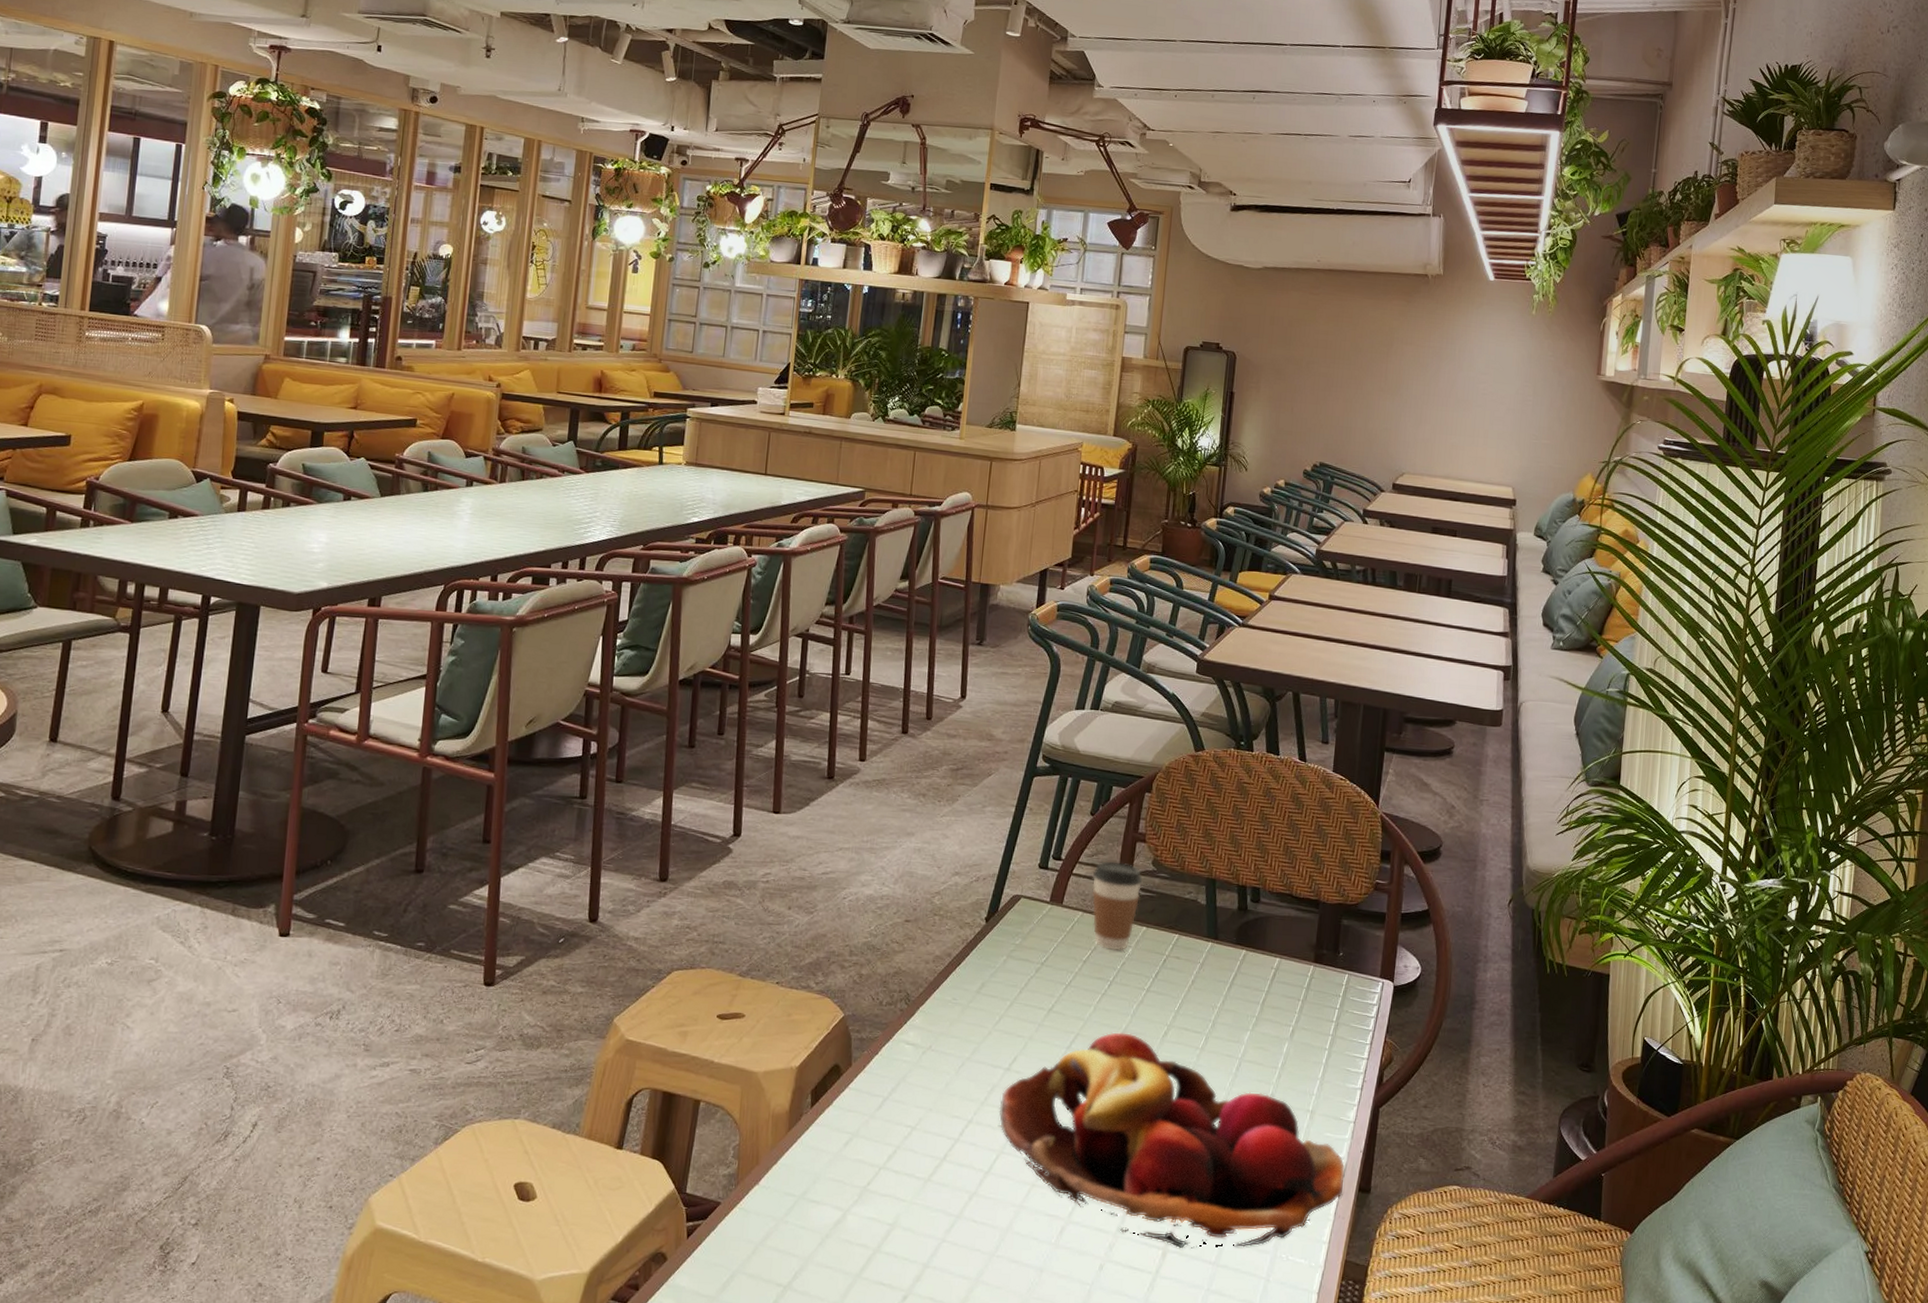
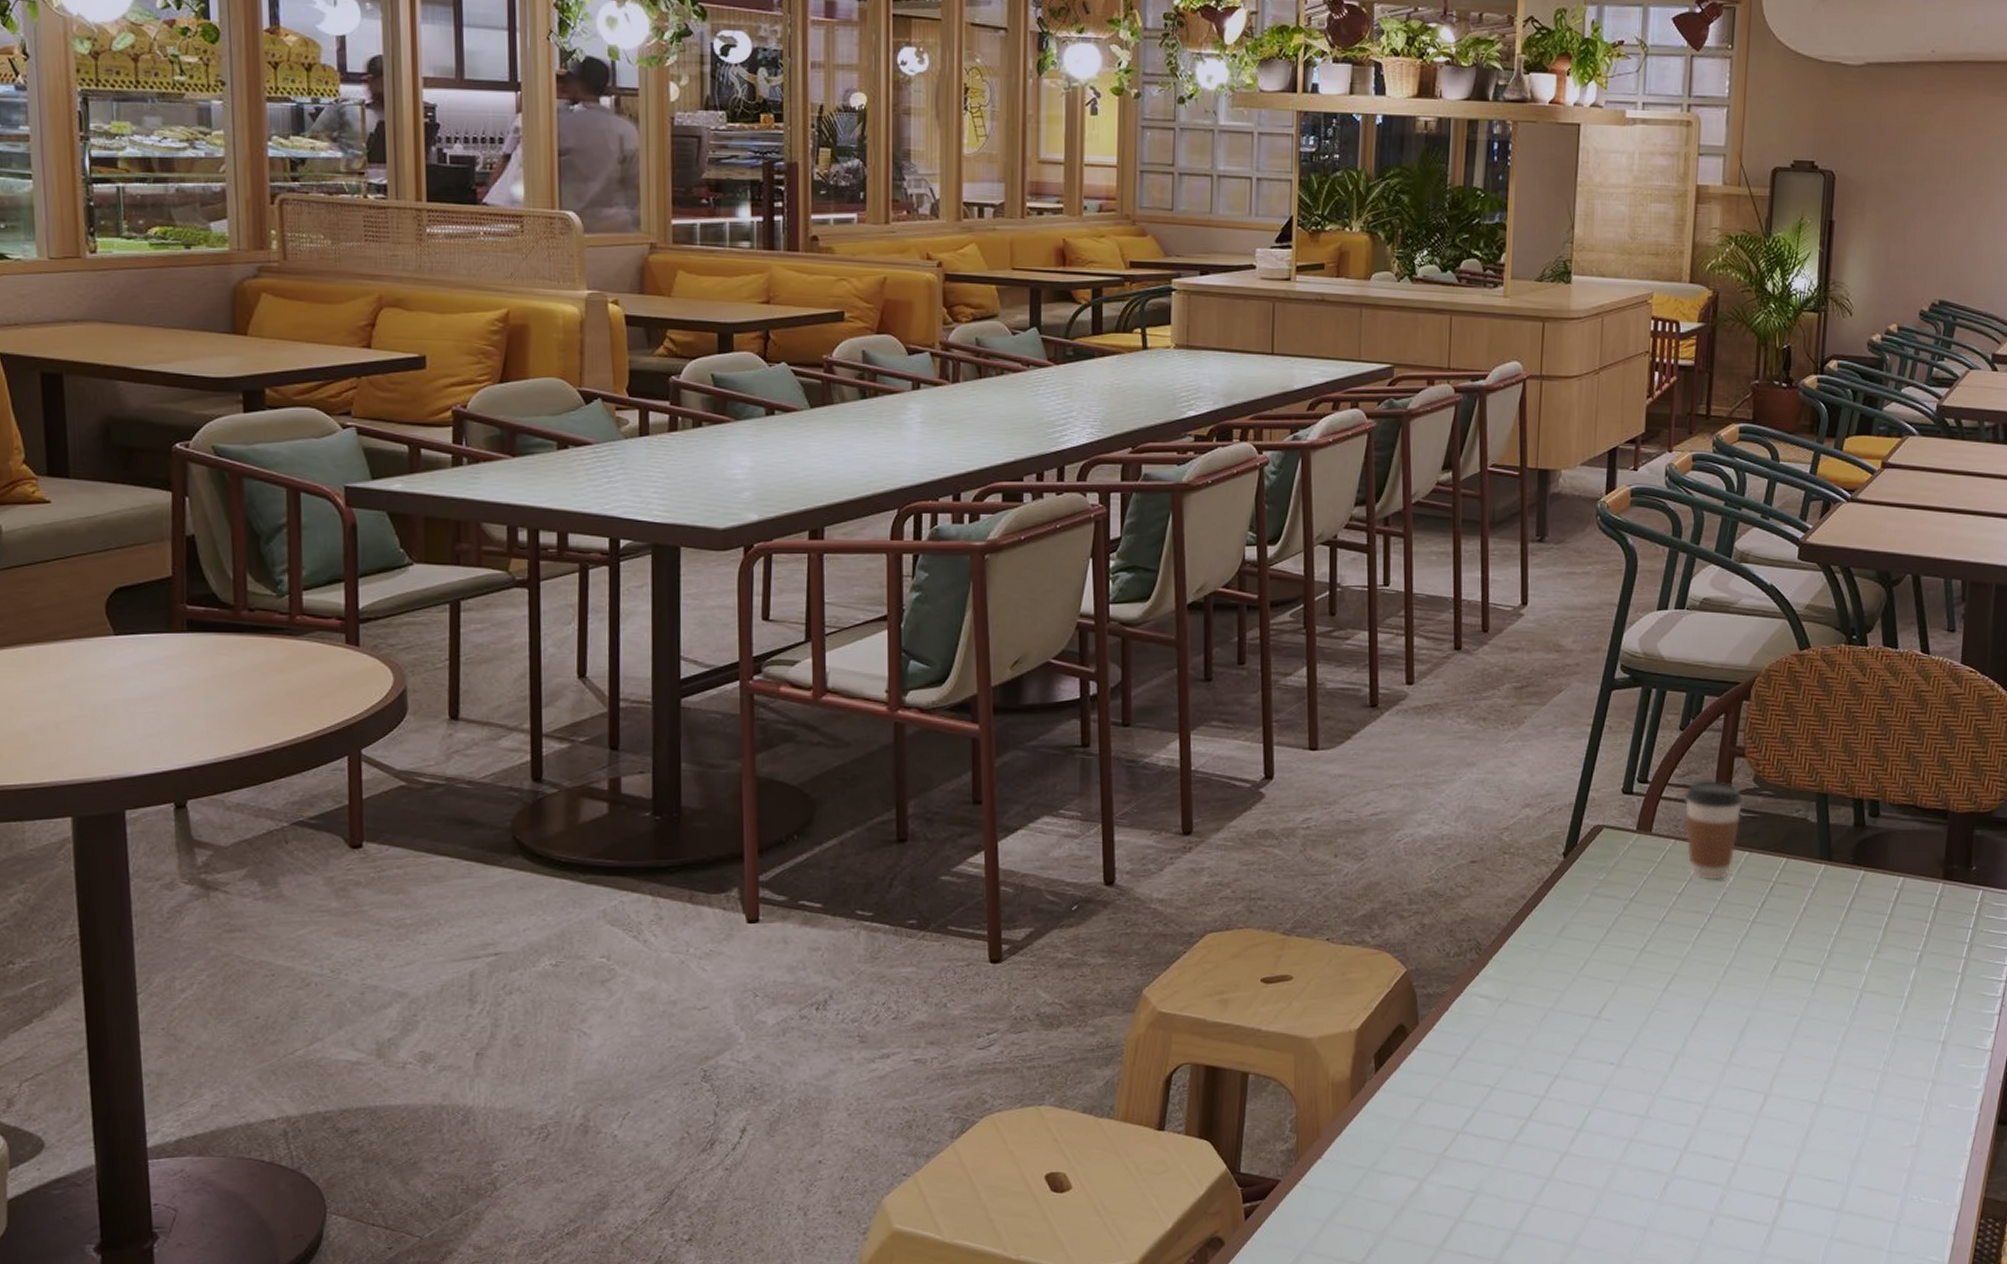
fruit basket: present [999,1032,1346,1249] -> none [1589,970,1983,1197]

